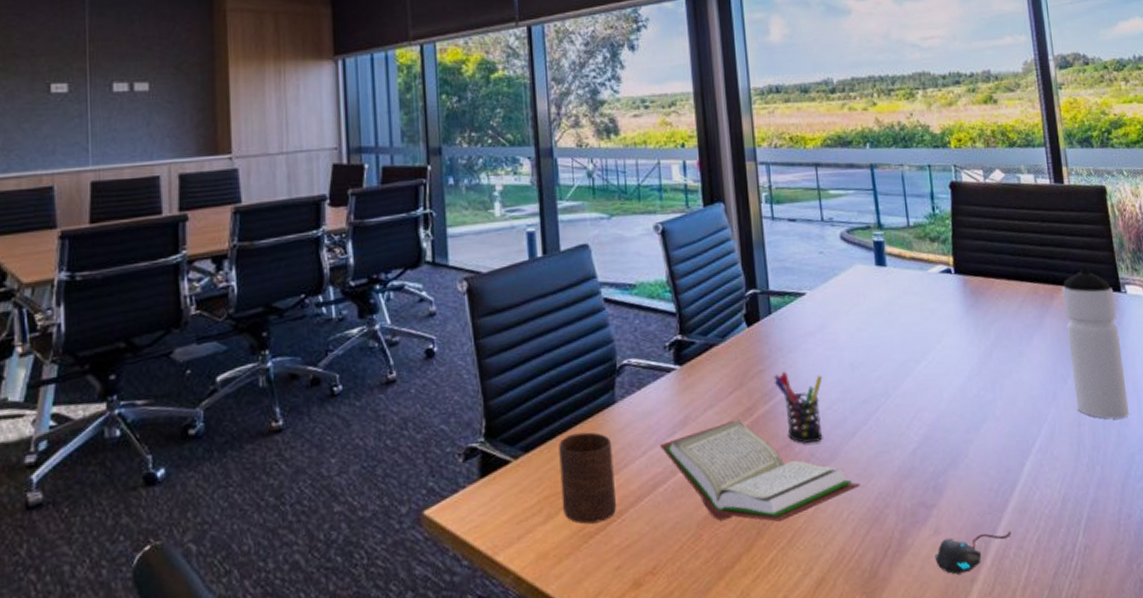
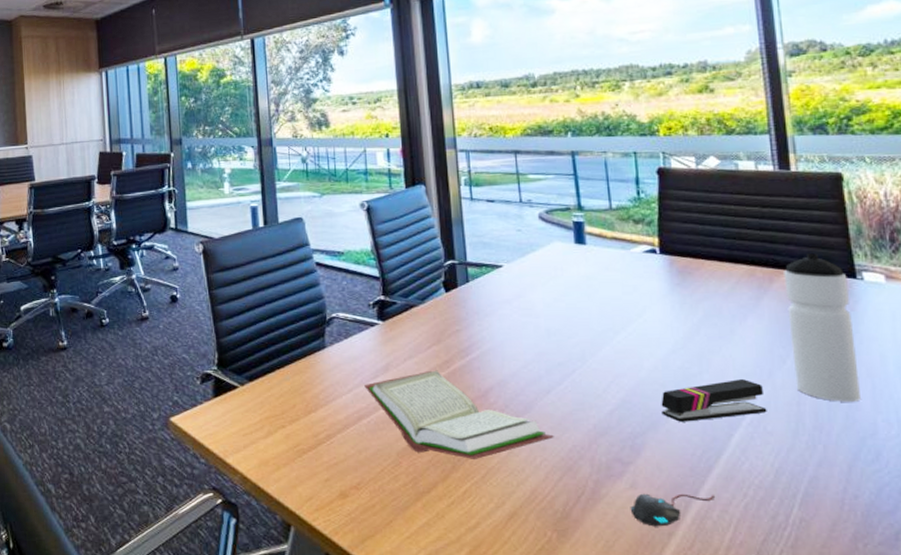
cup: present [559,432,616,524] -> none [277,369,326,442]
pen holder: present [773,372,823,444] -> none [470,333,519,397]
stapler: none [960,403,1053,455] -> present [661,379,767,422]

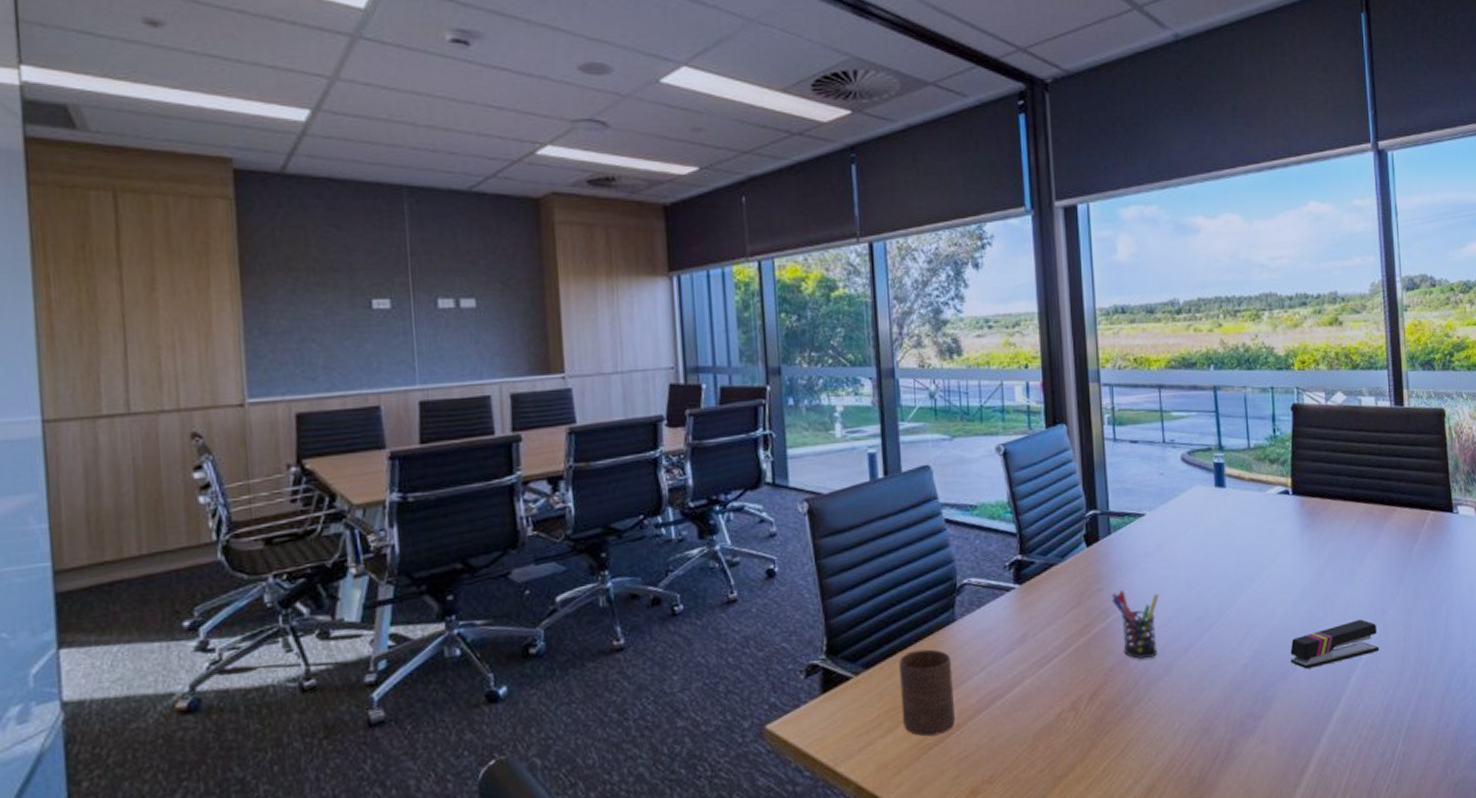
cup: none [277,369,326,442] -> present [899,649,955,737]
book: present [364,370,554,459] -> none [999,636,1192,733]
pen holder: none [470,333,519,397] -> present [1111,591,1159,659]
mouse: present [630,493,714,527] -> none [1261,740,1334,781]
water bottle: present [783,253,861,402] -> none [1396,489,1453,635]

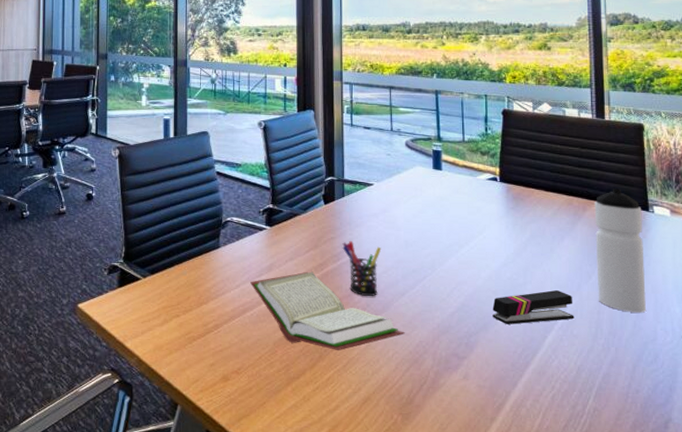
cup: present [899,649,955,737] -> none [175,265,215,331]
book: none [999,636,1192,733] -> present [250,271,405,350]
water bottle: none [1396,489,1453,635] -> present [594,188,646,313]

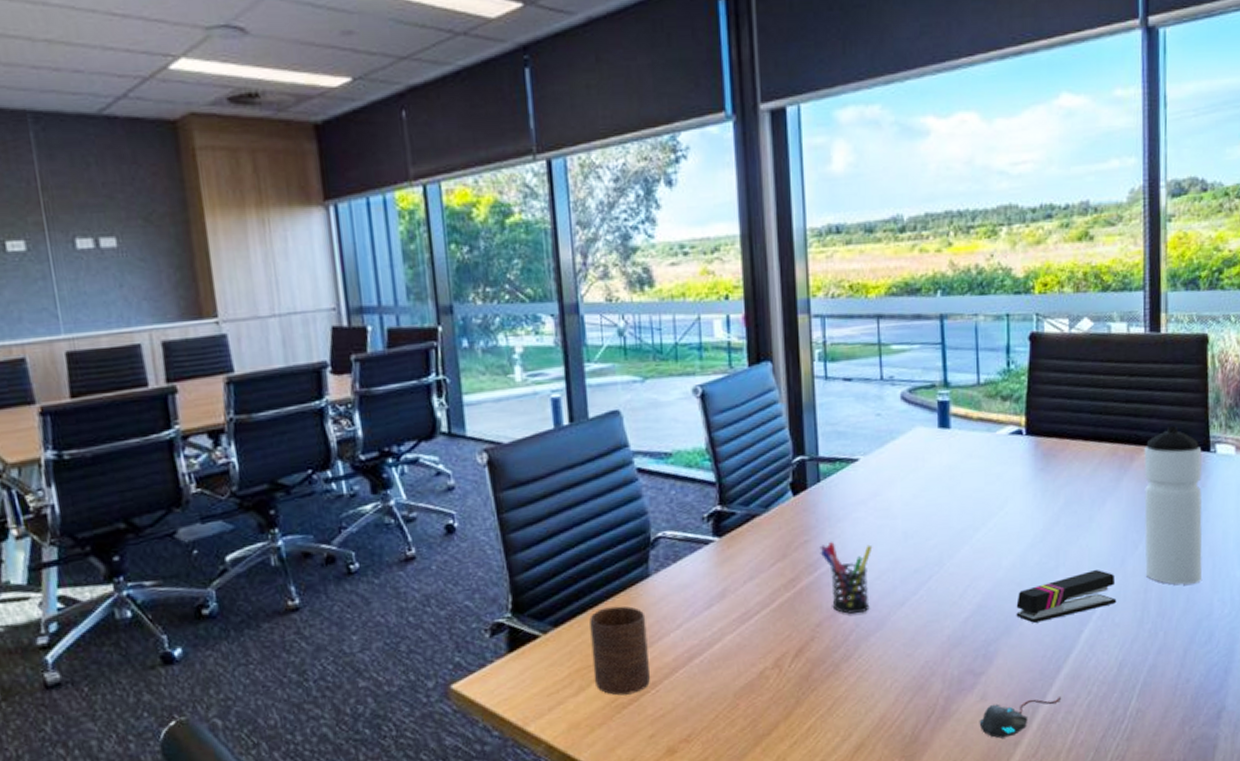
cup: none [175,265,215,331] -> present [589,606,650,696]
book: present [250,271,405,350] -> none [697,591,906,691]
mouse: none [462,384,529,413] -> present [979,697,1061,739]

